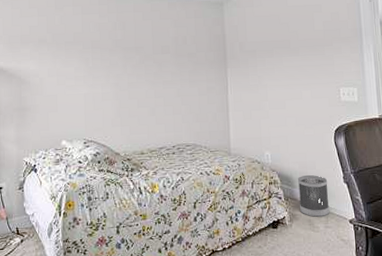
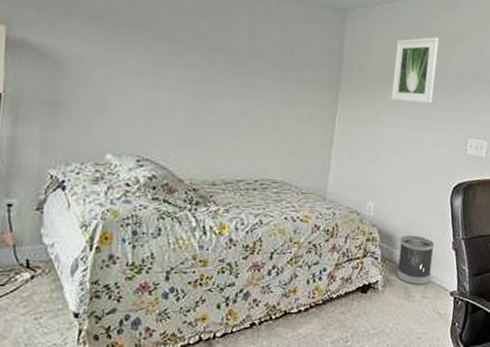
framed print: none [266,10,304,67] -> present [391,37,439,104]

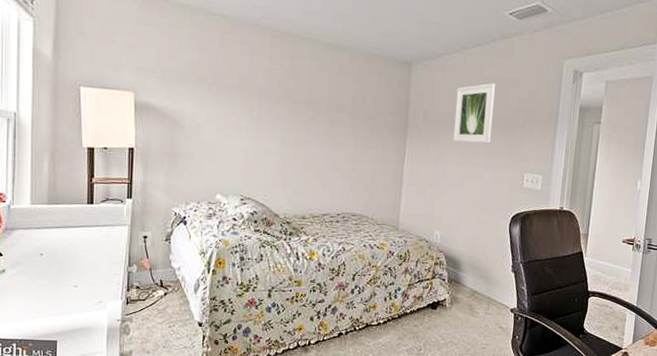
wastebasket: present [397,235,435,286] -> none [462,259,496,304]

